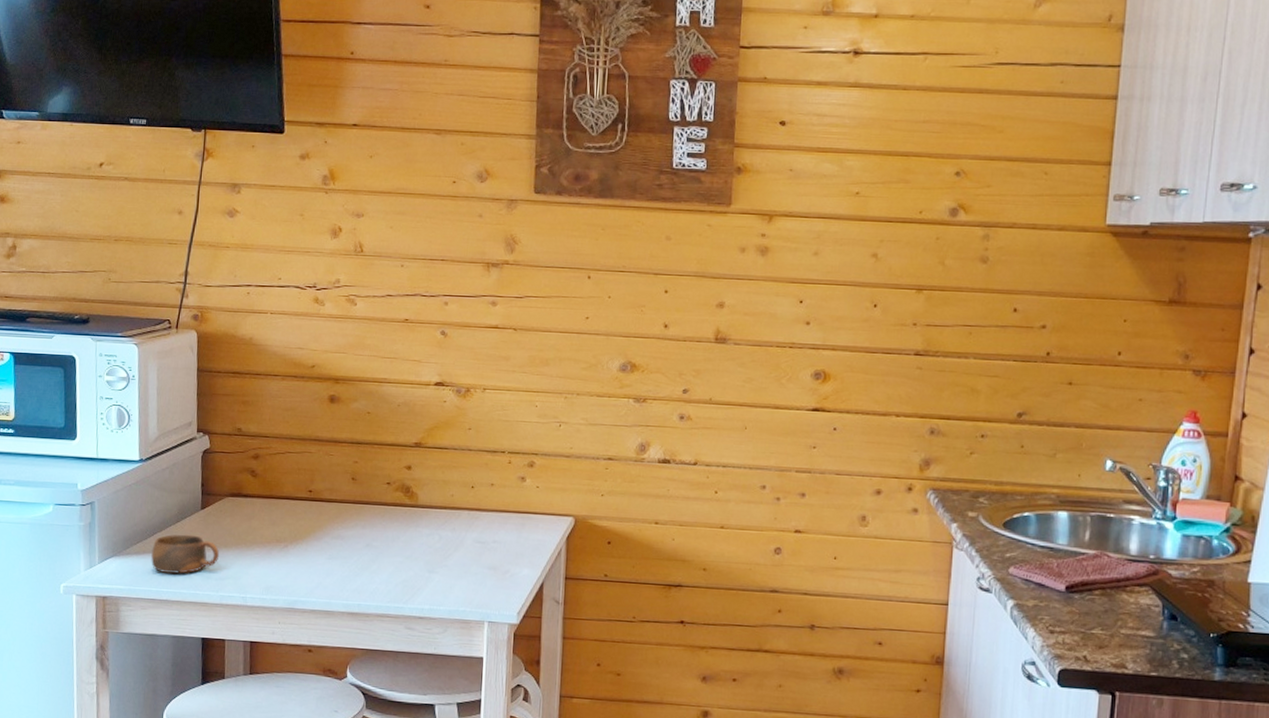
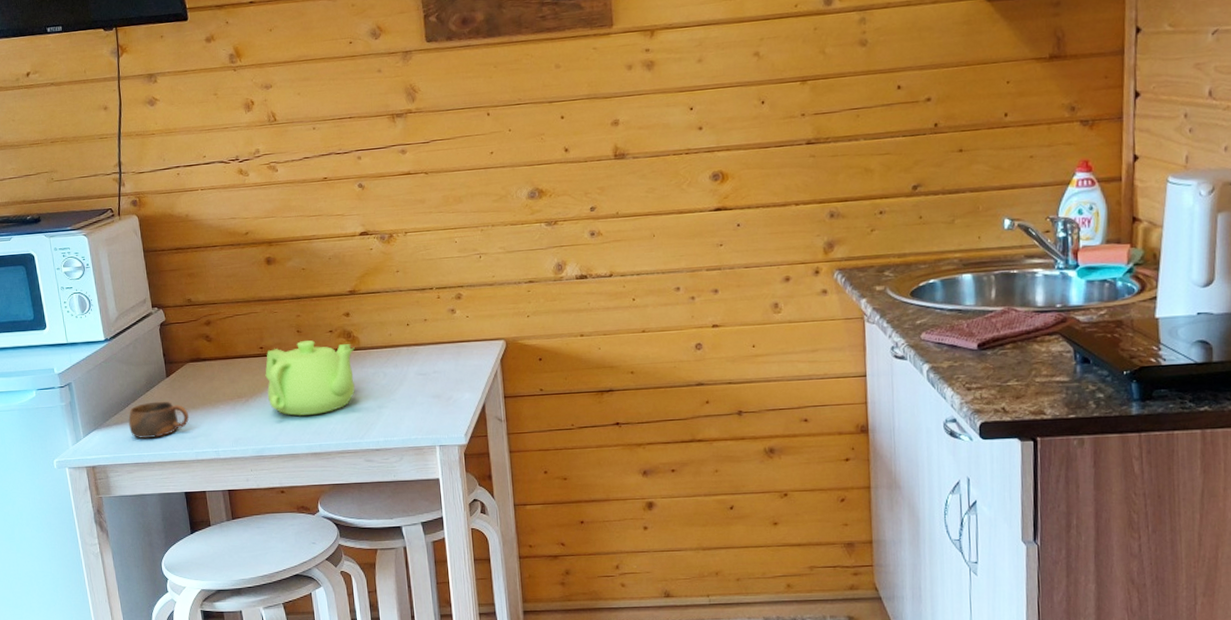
teapot: none [309,489,412,571] -> present [265,340,355,416]

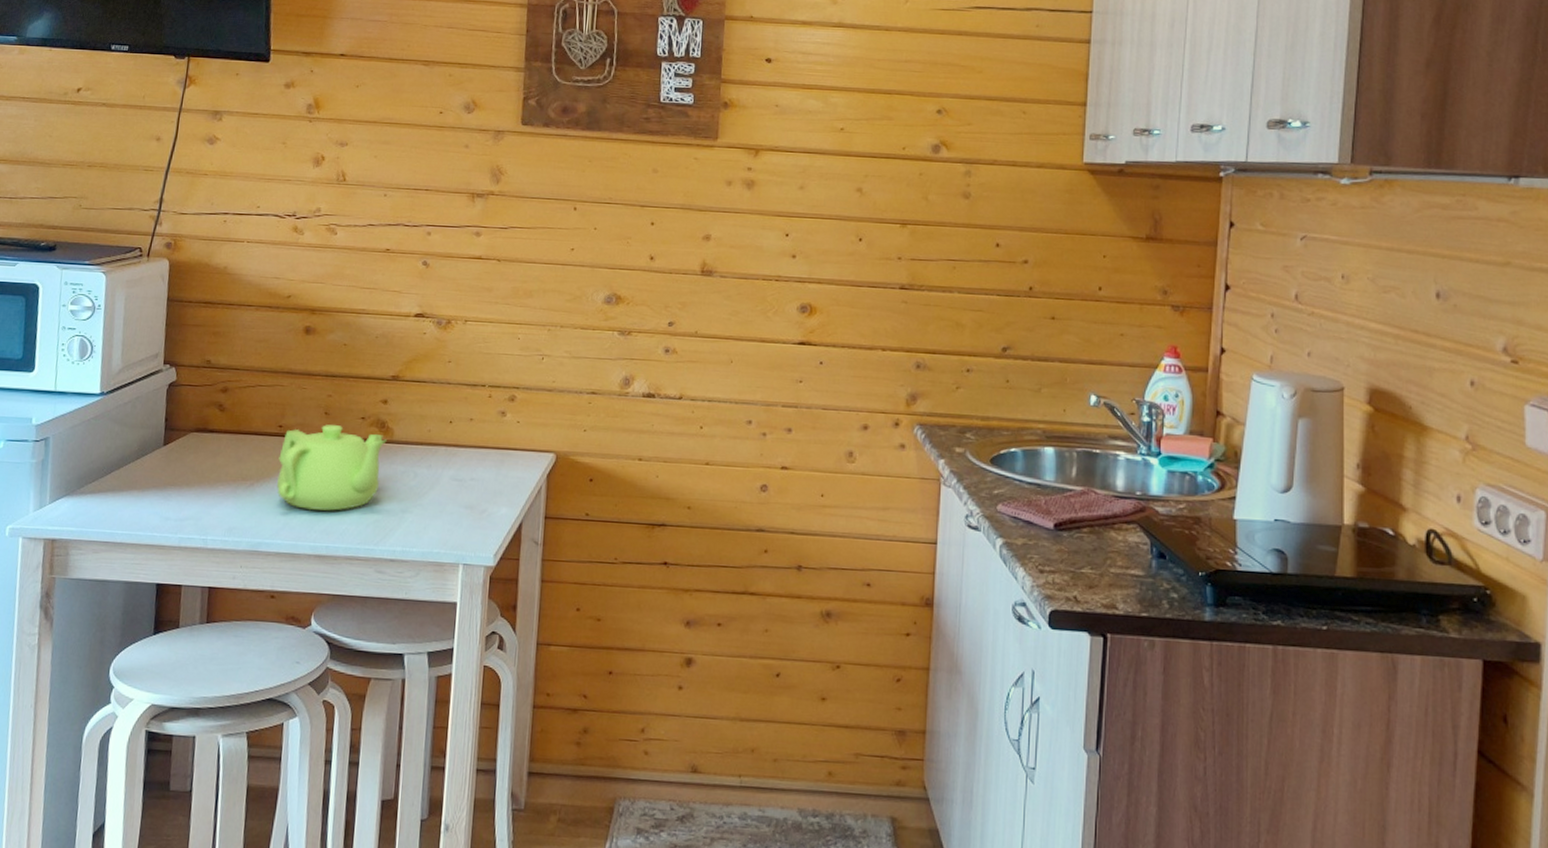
cup: present [128,401,190,438] -> none [106,472,181,515]

